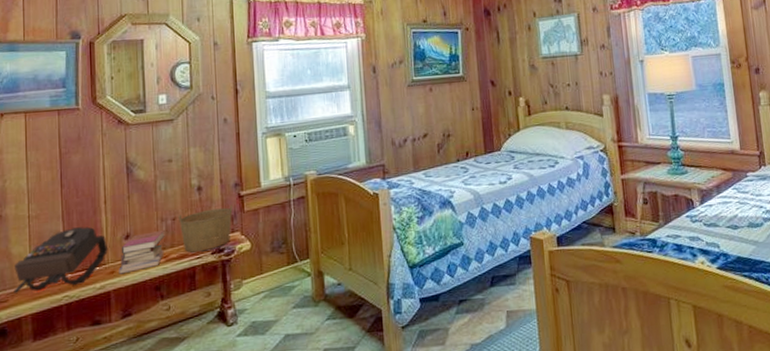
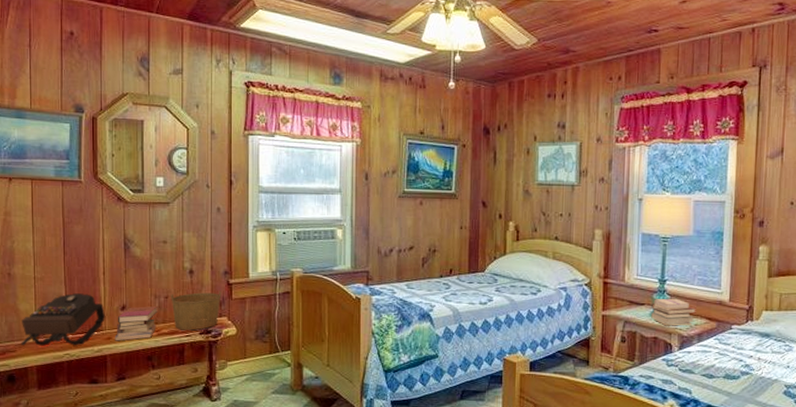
books: none [667,153,711,182] -> present [651,298,696,327]

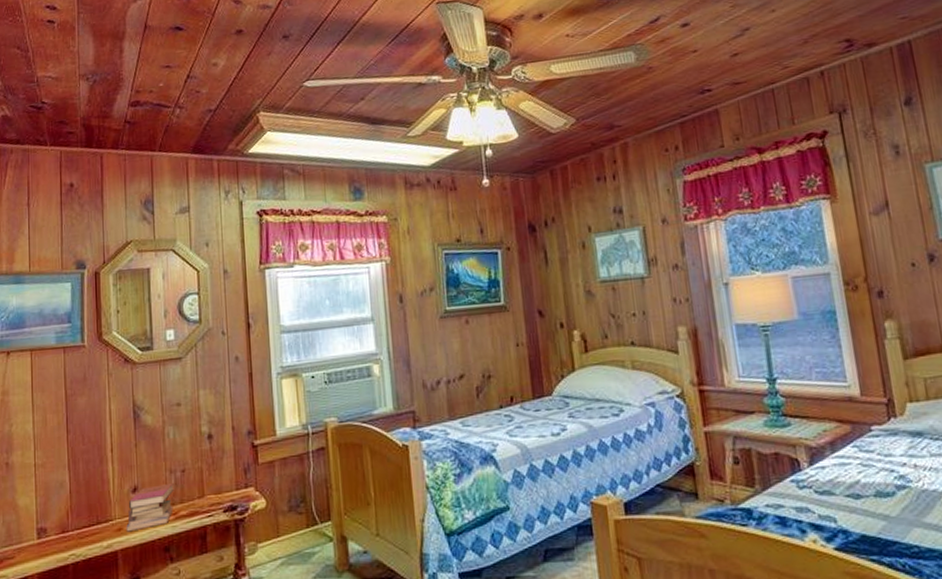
backpack: present [21,293,106,346] -> none [20,477,116,549]
basket: present [171,290,222,331] -> none [188,455,246,510]
books: present [651,298,696,327] -> none [764,400,821,437]

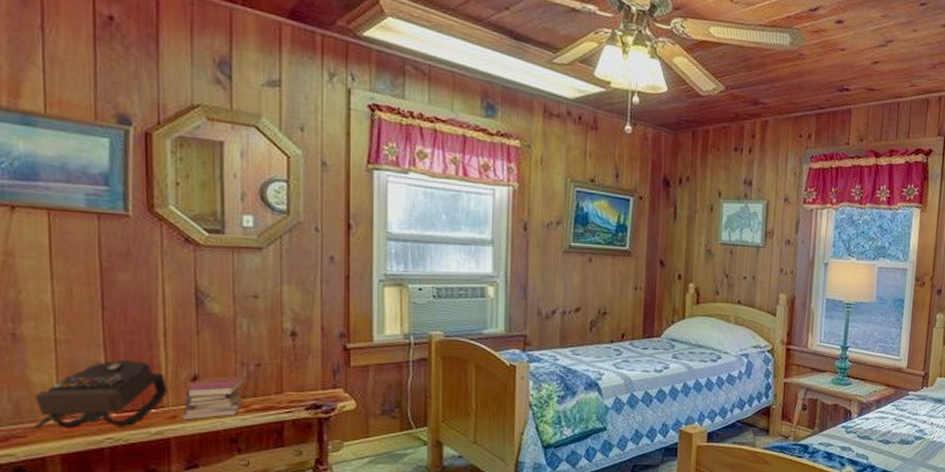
backpack: none [20,477,116,549] -> present [34,360,169,429]

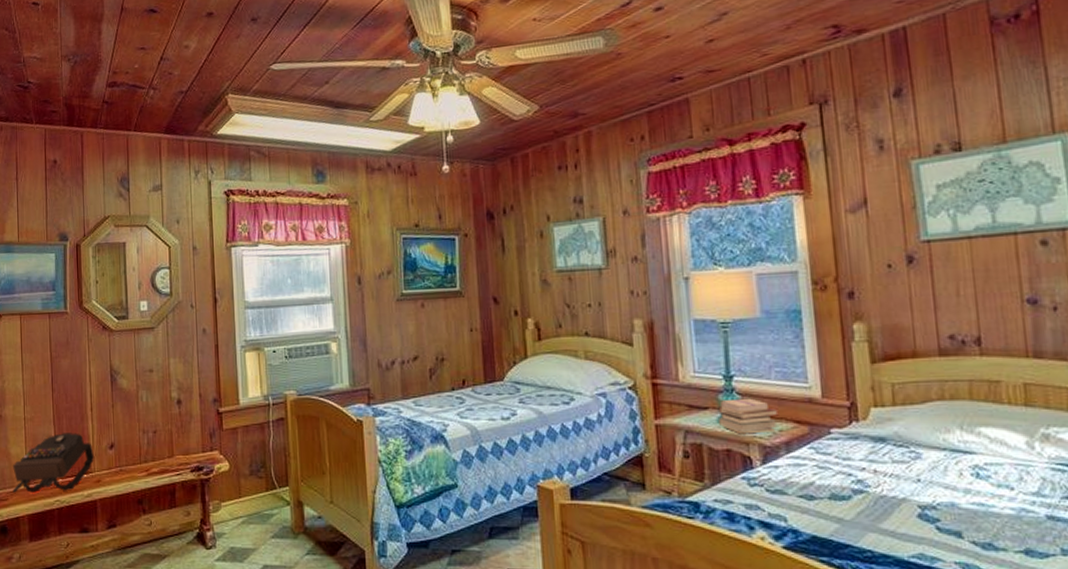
books: present [182,376,246,420] -> none [104,443,147,484]
books: none [832,365,876,393] -> present [718,398,778,434]

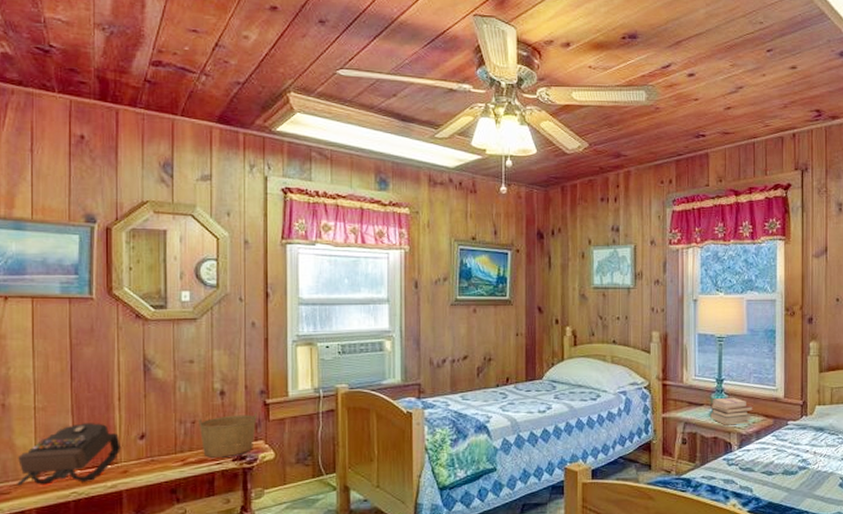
basket: none [159,421,212,468] -> present [199,412,257,458]

